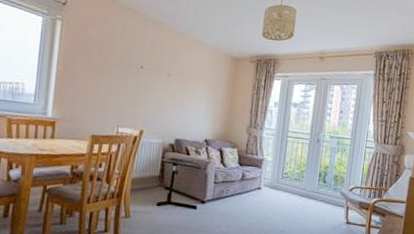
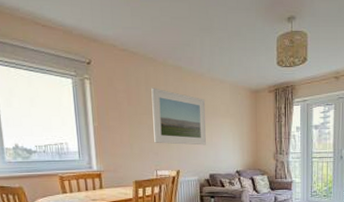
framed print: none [120,39,183,108] -> present [151,88,206,145]

